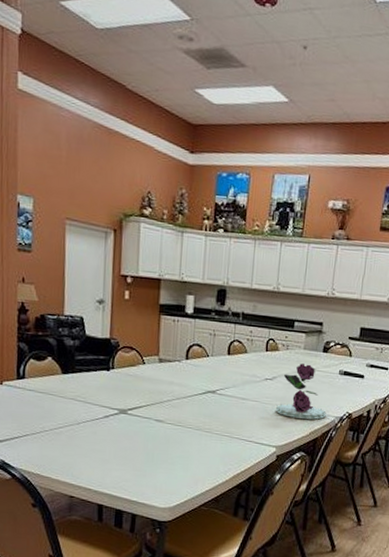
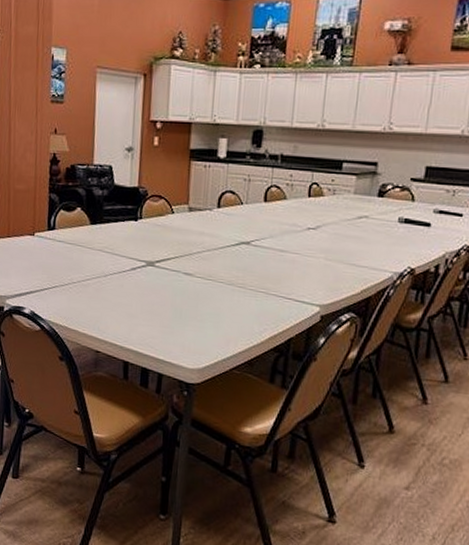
flower arrangement: present [275,363,326,420] -> none [319,210,382,276]

